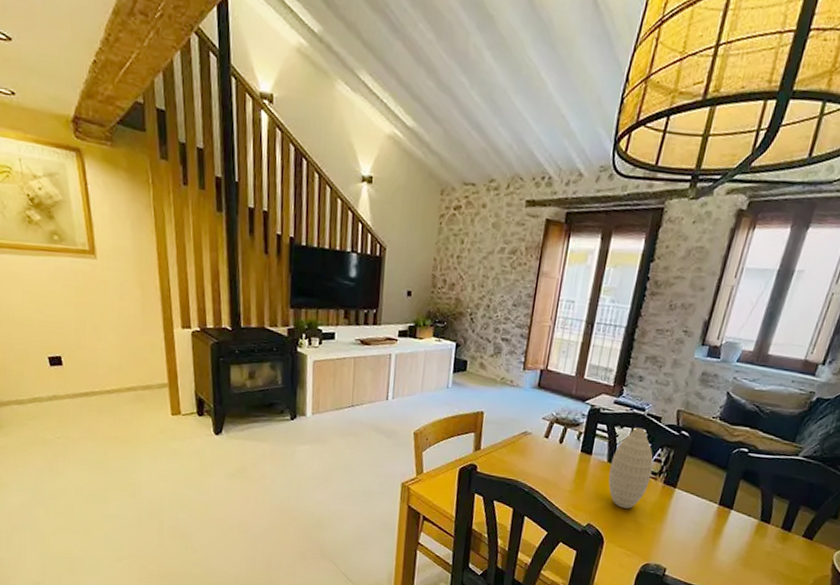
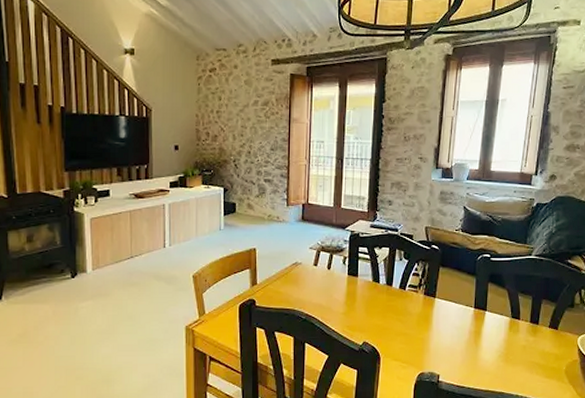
vase: present [608,427,654,509] -> none [375,246,413,323]

